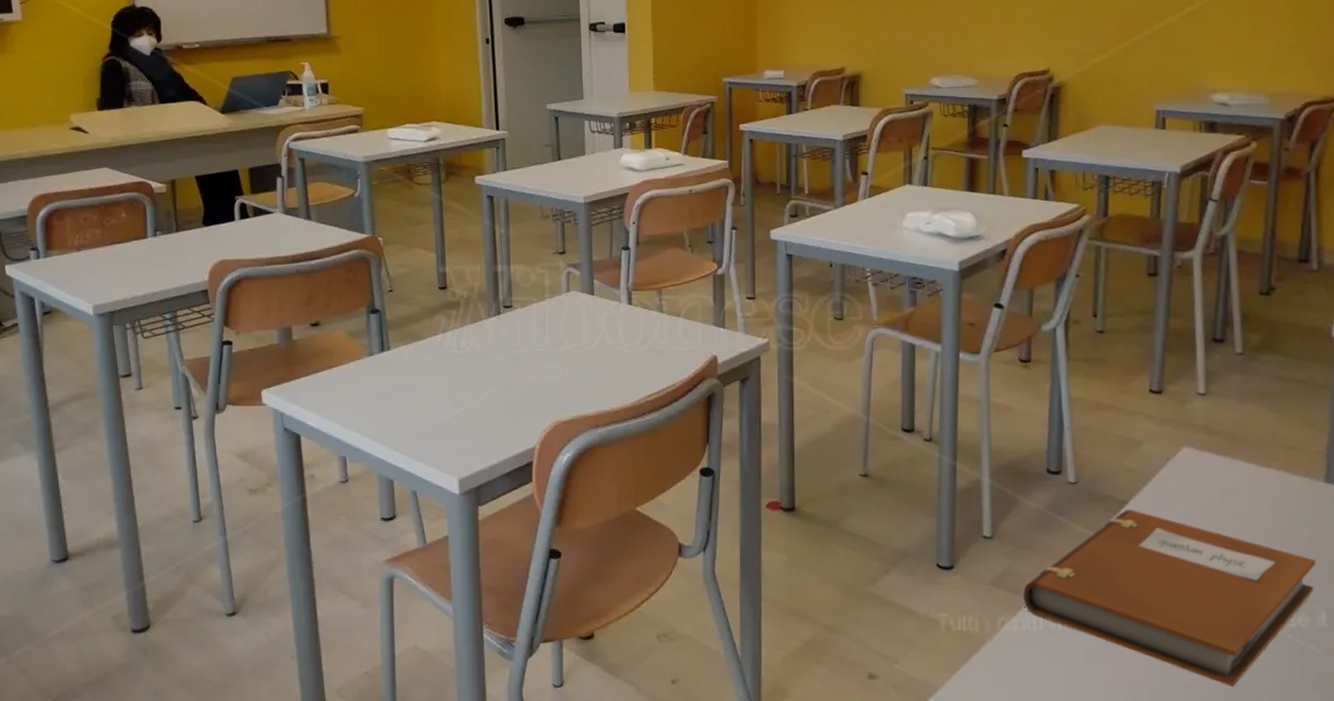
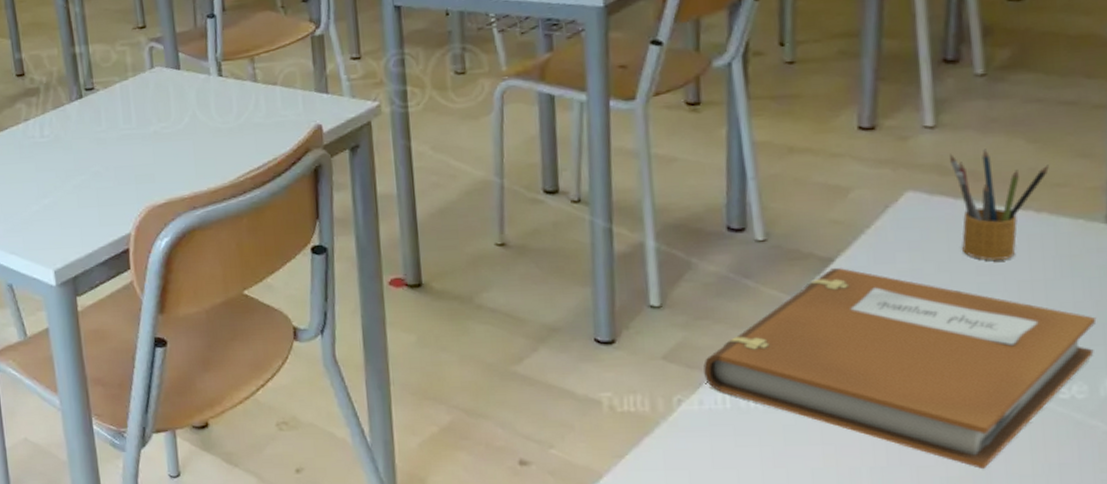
pencil box: none [1215,415,1286,509] -> present [949,148,1049,260]

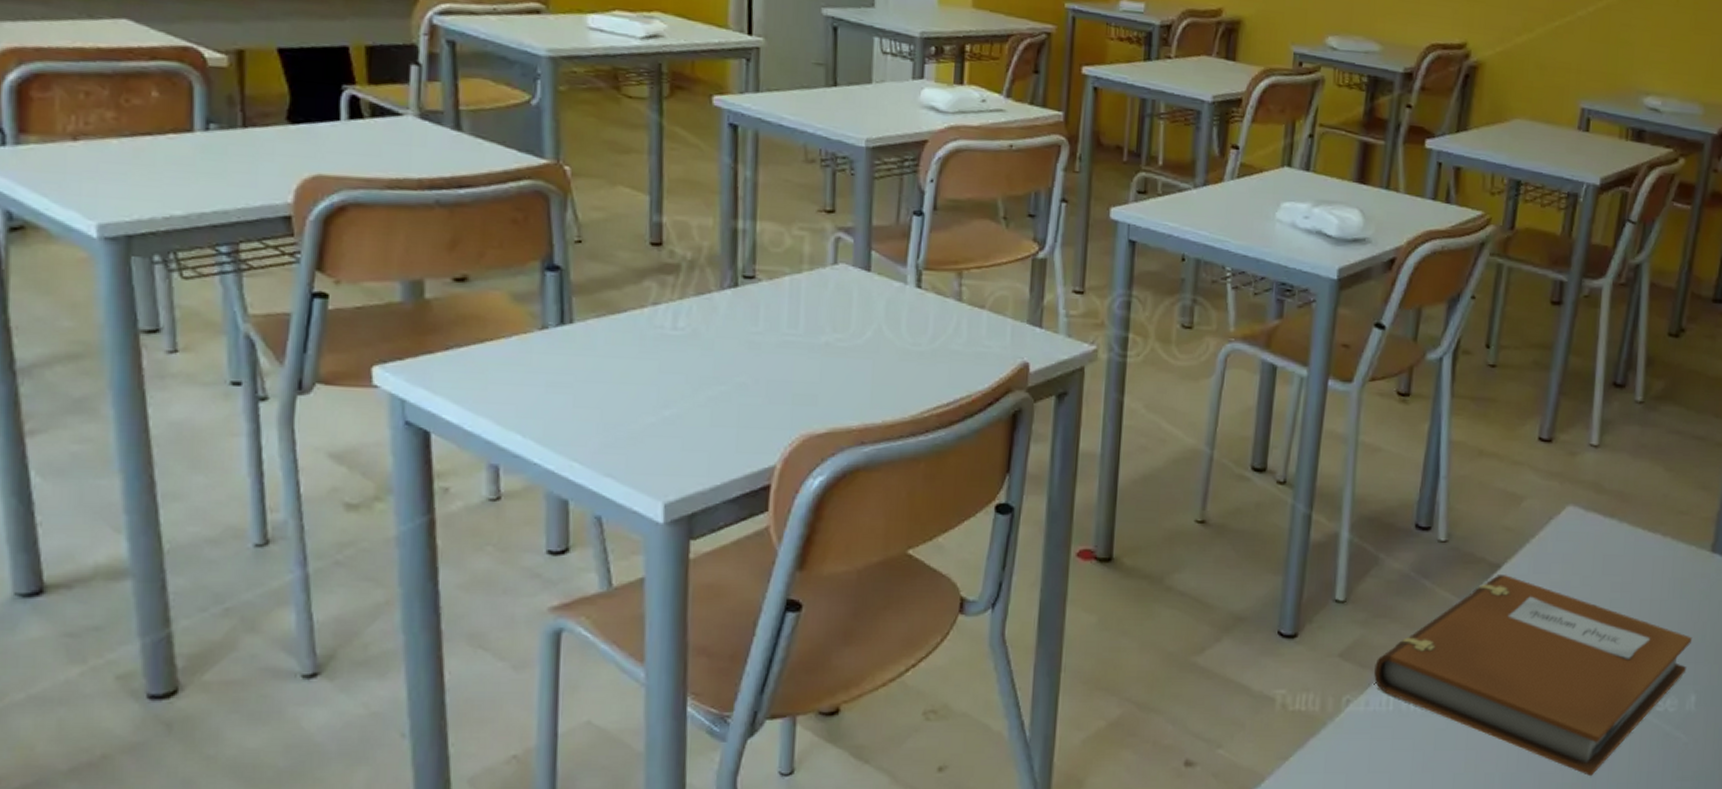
pencil box: present [949,148,1049,260] -> none [1603,472,1678,578]

